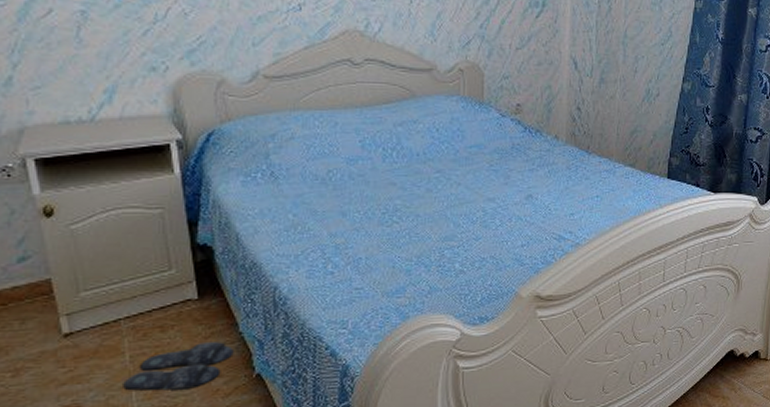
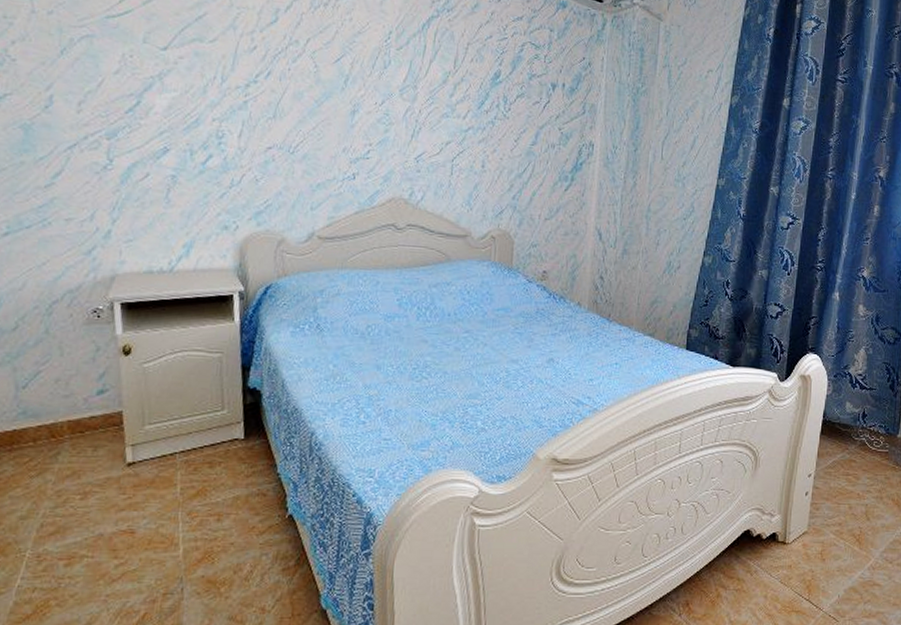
slippers: present [123,342,234,391] -> none [172,481,271,524]

